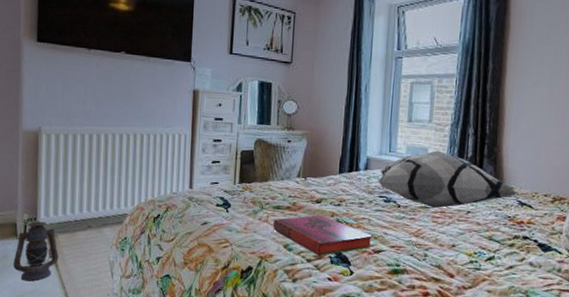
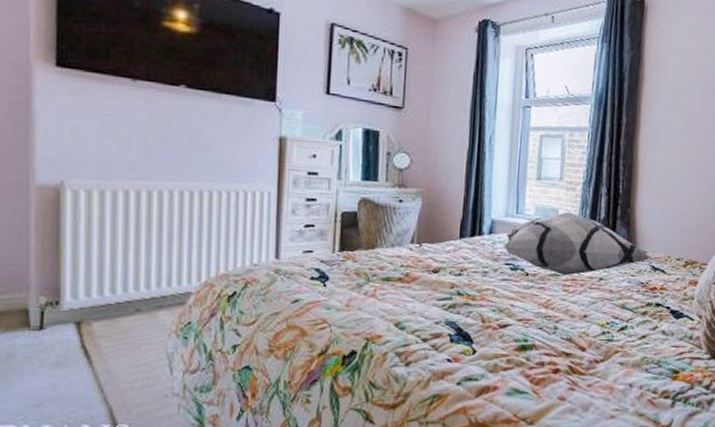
lantern: present [13,221,59,282] -> none [24,305,93,386]
hardback book: present [273,215,373,256] -> none [382,286,498,334]

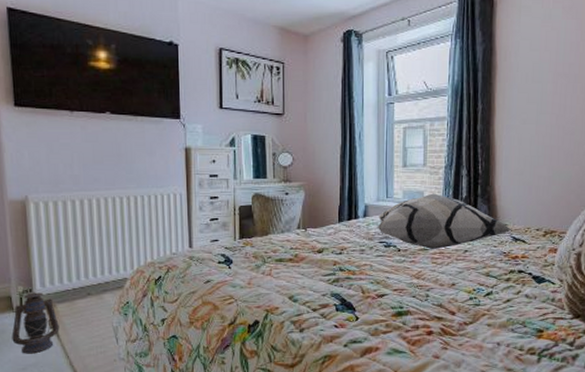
lantern: none [24,305,93,386] -> present [12,292,59,354]

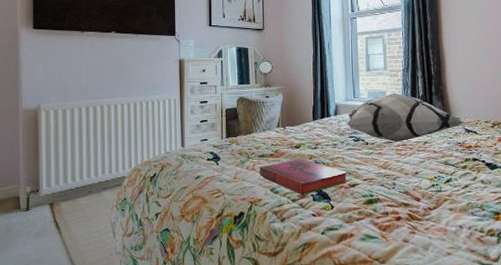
lantern: present [12,292,59,354] -> none [17,192,62,251]
hardback book: none [277,264,375,304] -> present [260,158,347,195]

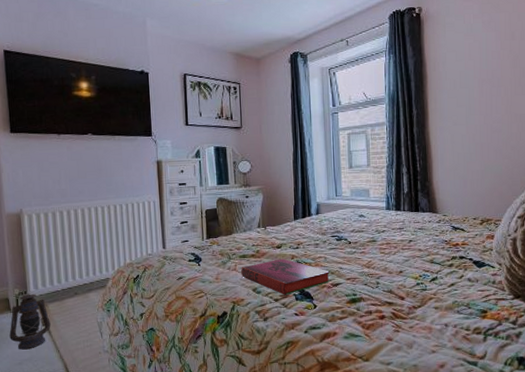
lantern: none [17,192,62,251] -> present [9,294,51,350]
decorative pillow: present [347,93,464,142] -> none [329,190,451,241]

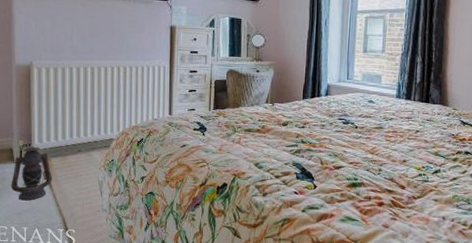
hardback book: present [241,258,330,295] -> none [245,136,333,173]

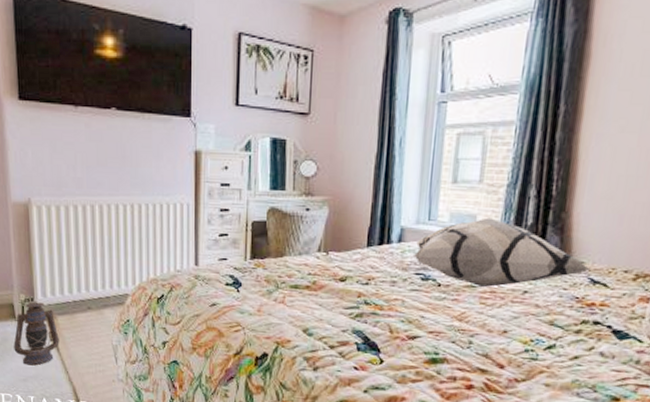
decorative pillow: none [337,77,461,128] -> present [414,217,591,287]

